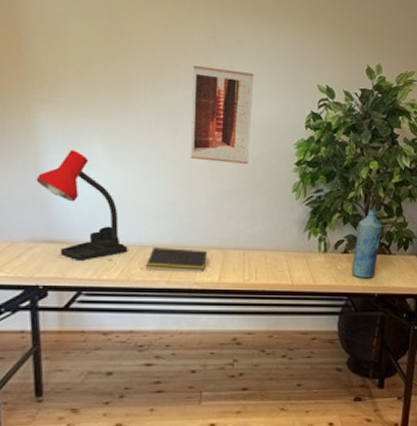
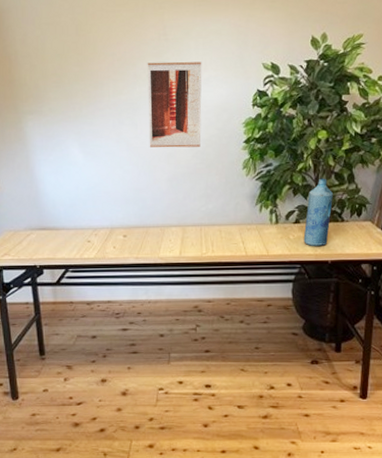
desk lamp: present [36,150,128,262] -> none [29,150,102,244]
notepad: present [145,247,208,273] -> none [117,228,169,249]

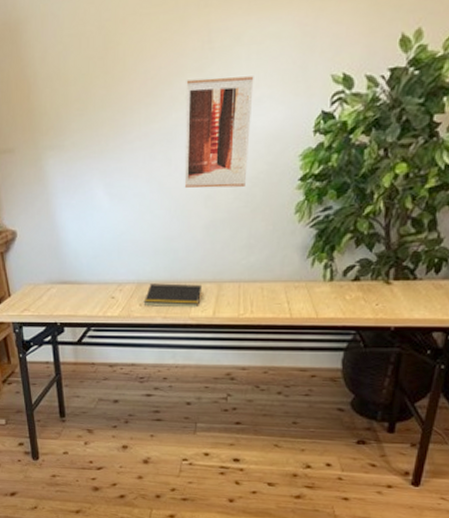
notepad: none [117,228,169,249] -> present [143,283,203,308]
bottle: present [303,178,334,246] -> none [362,225,408,309]

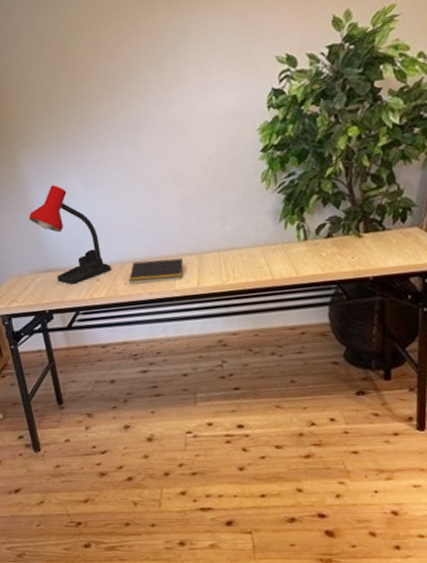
desk lamp: none [49,193,128,300] -> present [28,185,112,285]
wall art: present [184,76,254,188] -> none [143,64,211,170]

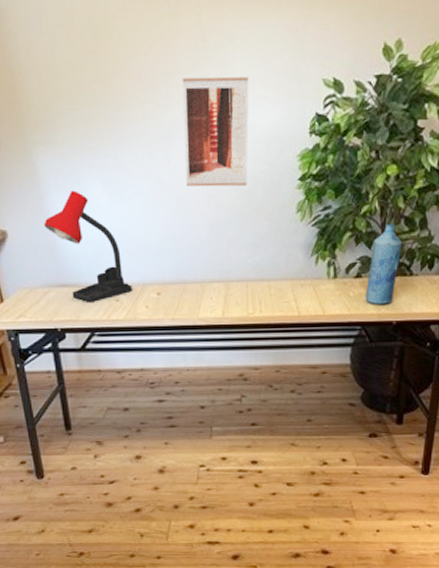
notepad: present [128,257,184,285] -> none [150,284,210,309]
wall art: none [143,64,211,170] -> present [182,76,249,187]
bottle: none [338,182,372,262] -> present [365,223,403,304]

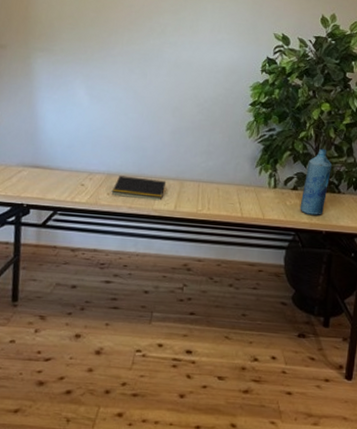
desk lamp: present [44,190,133,304] -> none [29,89,98,185]
notepad: none [150,284,210,309] -> present [111,175,167,201]
wall art: present [182,76,249,187] -> none [156,18,217,104]

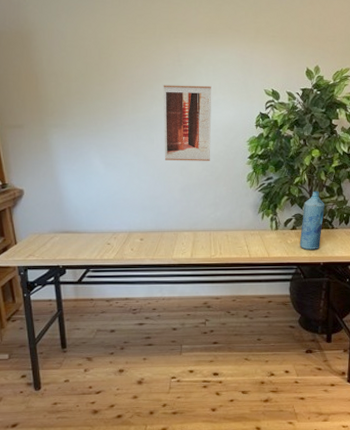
notepad: present [111,175,167,201] -> none [134,232,182,251]
wall art: none [156,18,217,104] -> present [163,85,212,161]

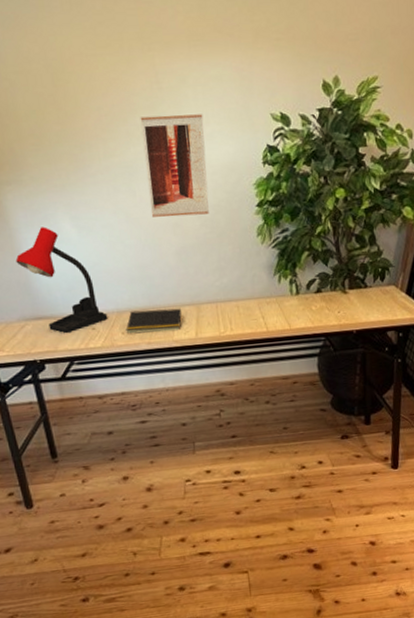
desk lamp: none [53,161,121,246] -> present [15,226,108,334]
notepad: none [134,232,182,251] -> present [125,308,182,334]
bottle: present [299,191,325,250] -> none [326,241,356,316]

